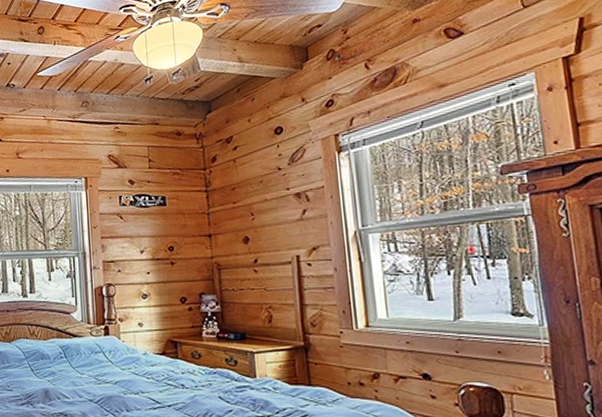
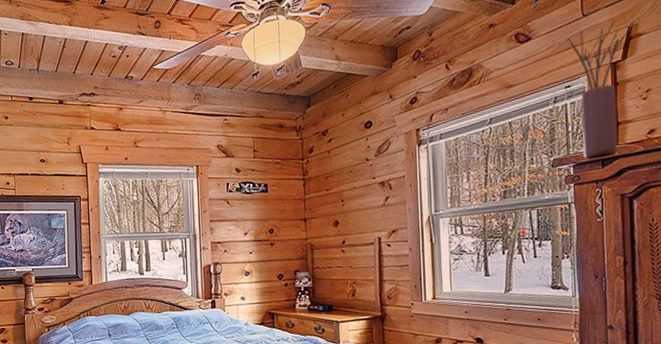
vase: none [506,9,587,166] -> present [567,19,635,160]

